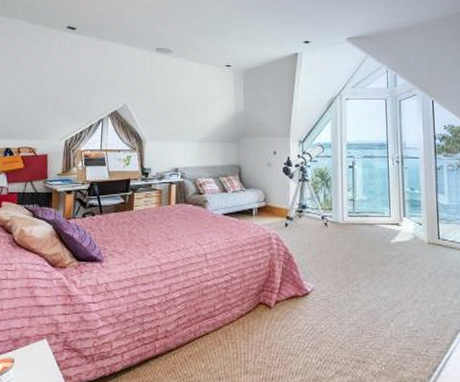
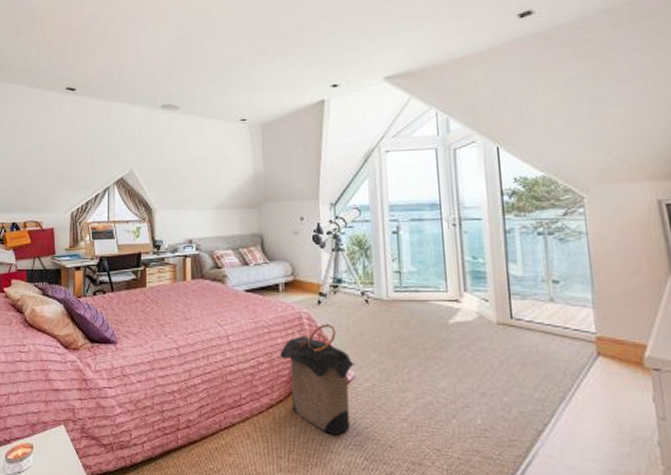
laundry hamper: none [251,243,315,340] -> present [280,324,356,436]

